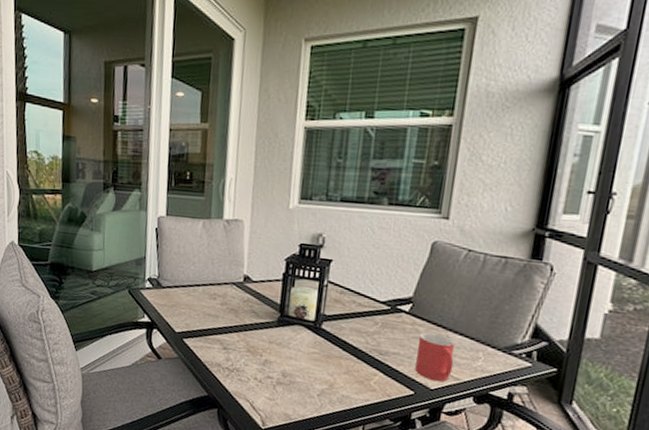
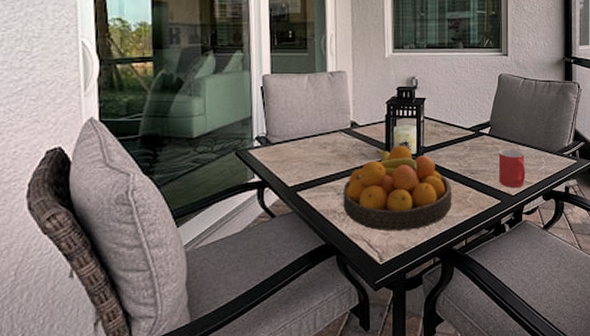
fruit bowl: none [228,308,353,402] -> present [343,145,452,232]

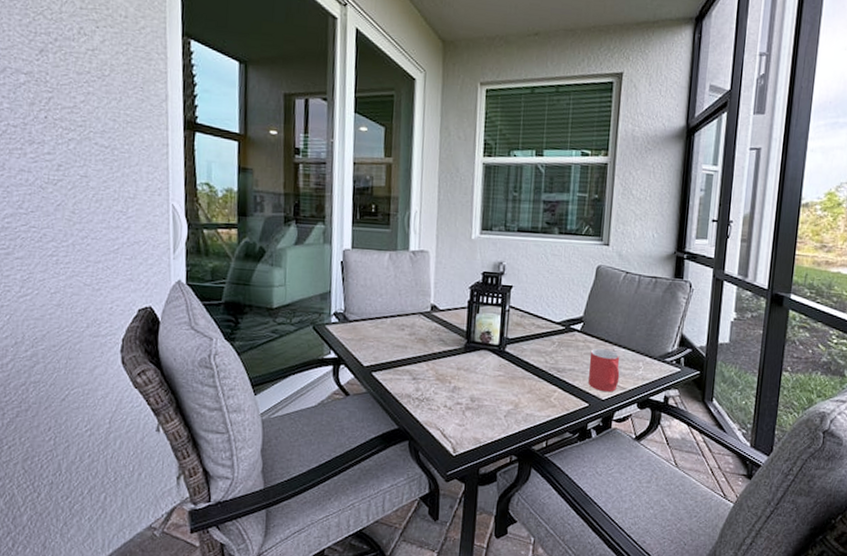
fruit bowl: present [343,145,452,232] -> none [418,334,535,424]

